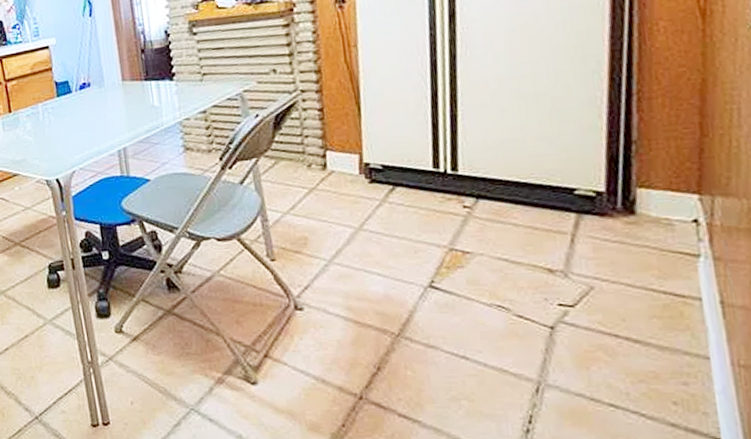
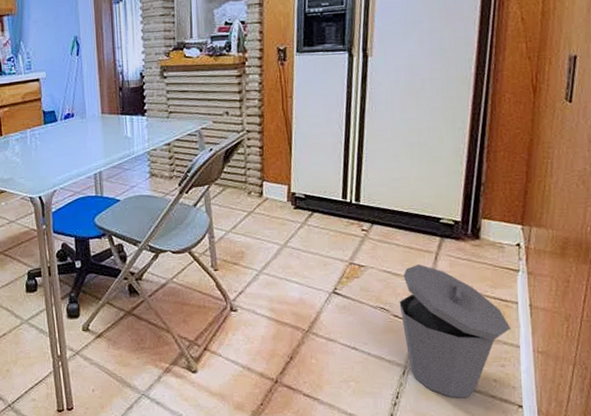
trash can: none [523,249,695,426] -> present [399,264,512,398]

